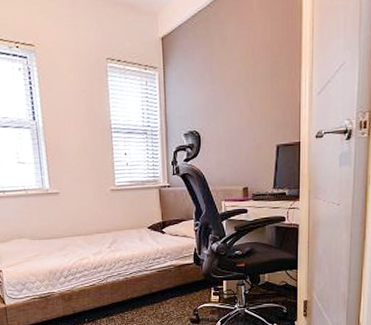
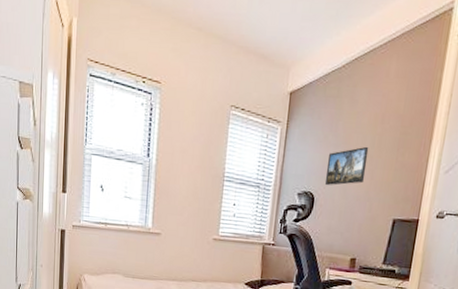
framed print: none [207,79,245,123] -> present [324,146,369,186]

